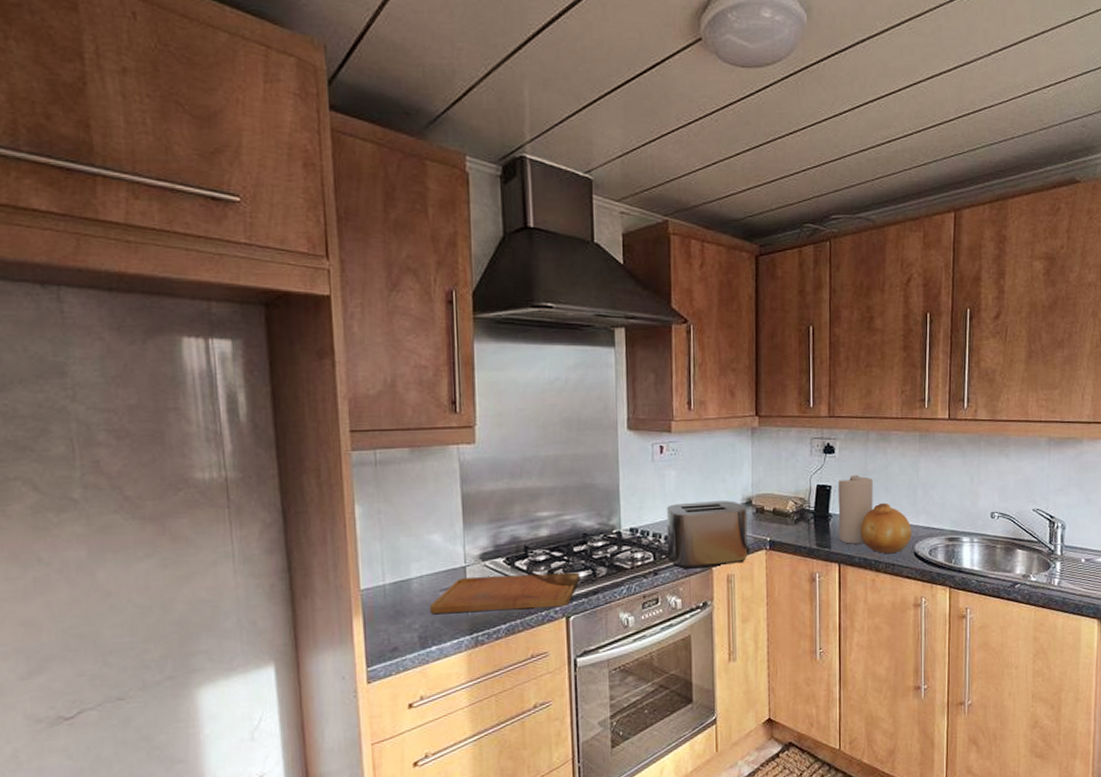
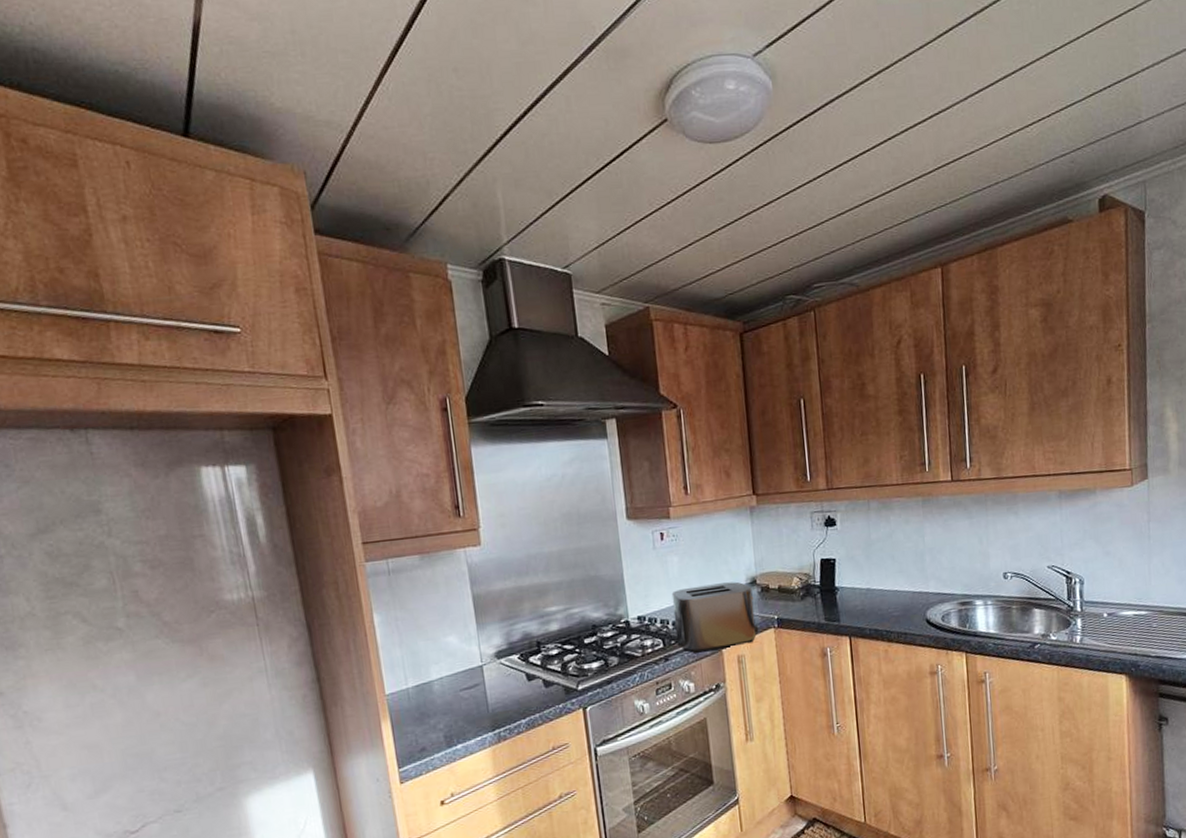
cutting board: present [429,572,579,614] -> none [451,663,592,713]
paper towel holder: present [838,474,873,544] -> none [842,545,880,617]
fruit: present [860,502,912,554] -> none [868,571,923,624]

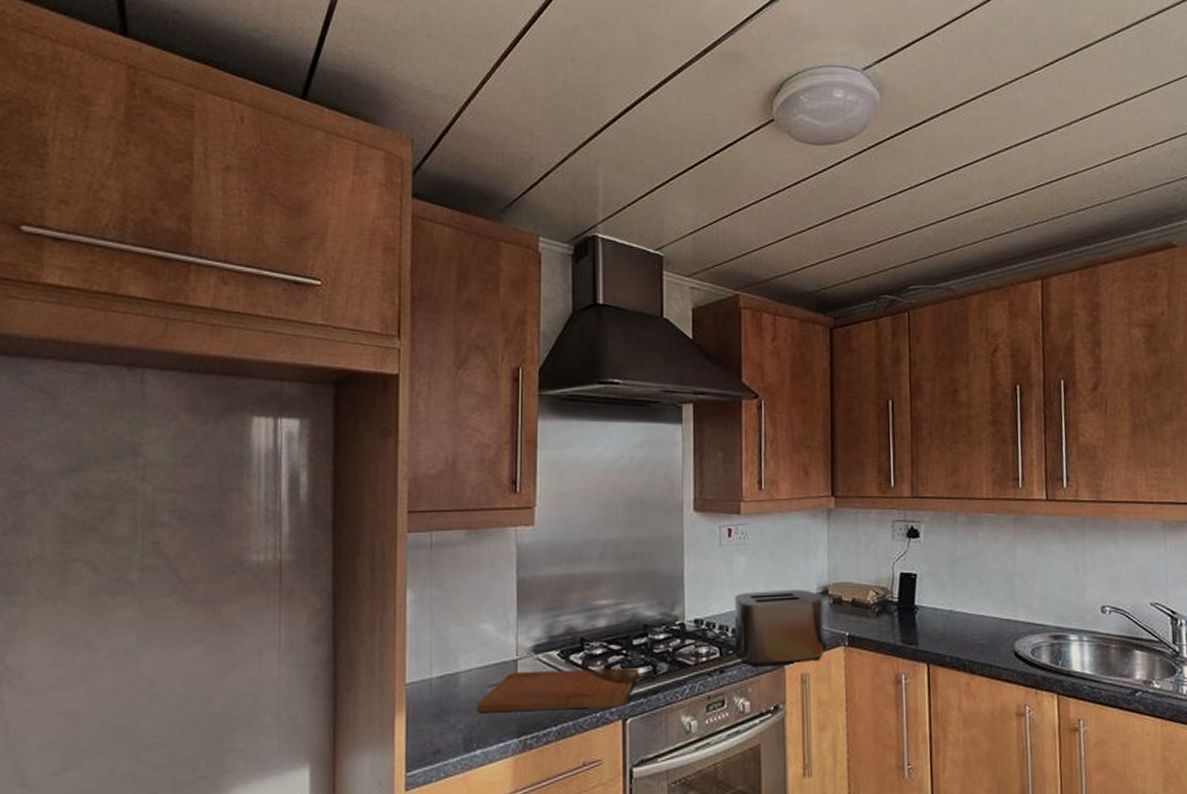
cutting board: none [451,663,592,713] -> present [476,668,638,713]

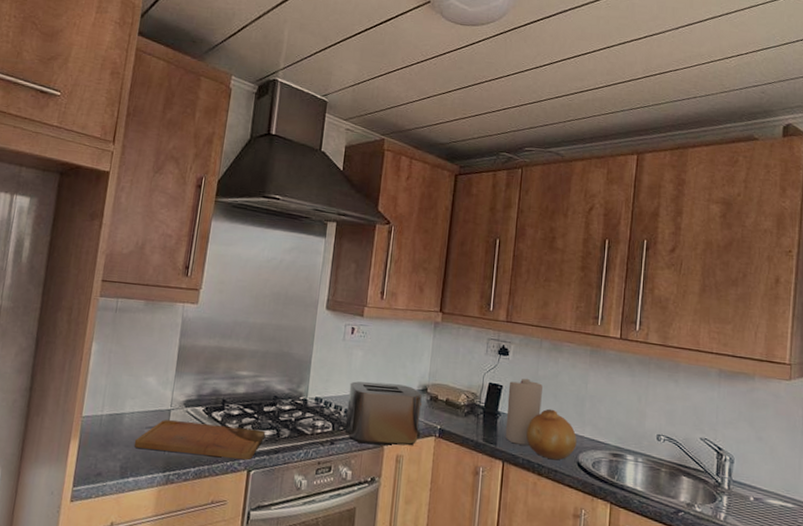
paper towel holder: none [923,561,965,641] -> present [505,378,543,446]
fruit: none [951,593,1011,653] -> present [526,408,577,460]

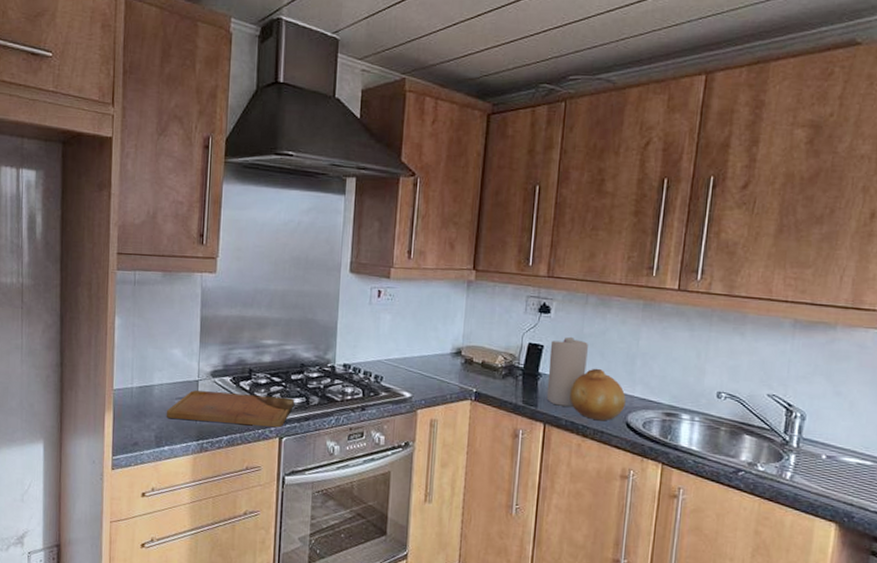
toaster: present [345,381,423,446] -> none [375,346,457,410]

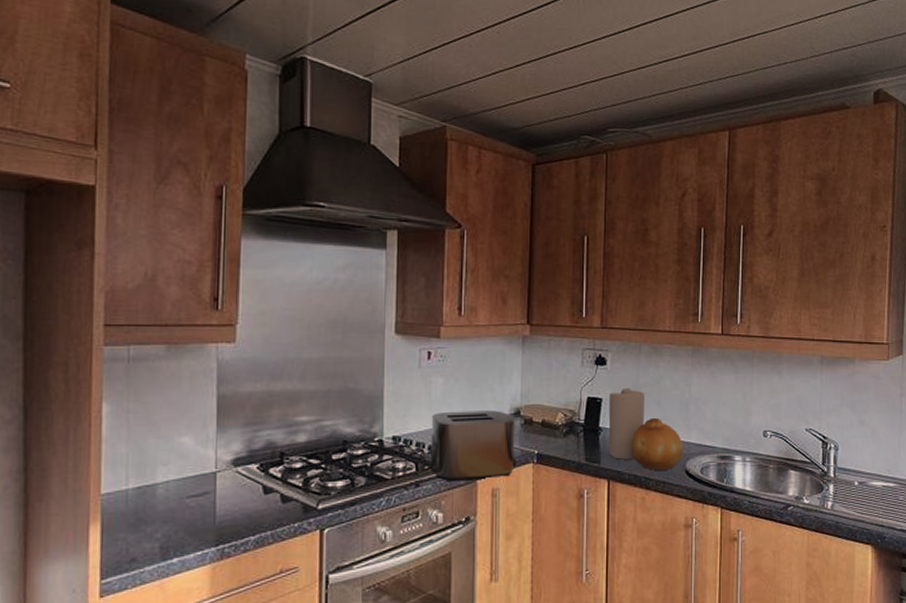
cutting board: present [166,390,294,428] -> none [174,481,336,523]
toaster: none [375,346,457,410] -> present [430,411,517,481]

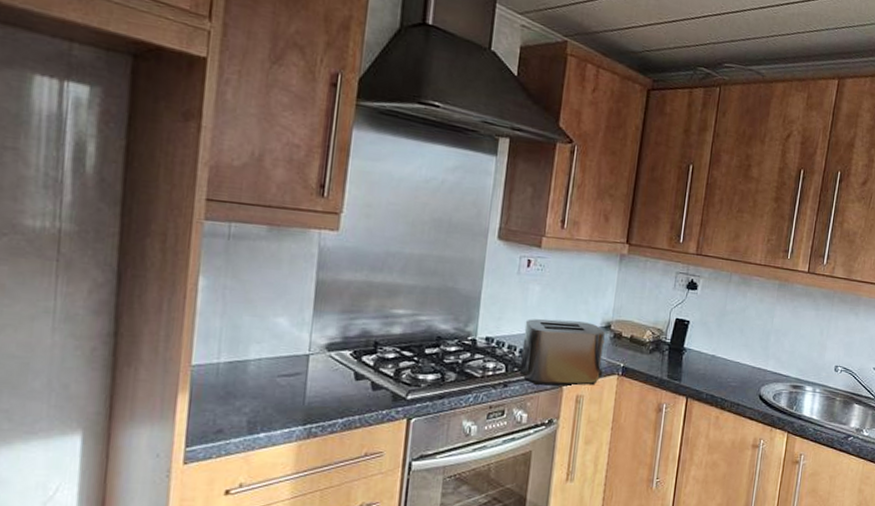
paper towel holder: present [608,387,644,460] -> none [690,313,730,381]
fruit: present [631,417,683,471] -> none [711,343,760,394]

